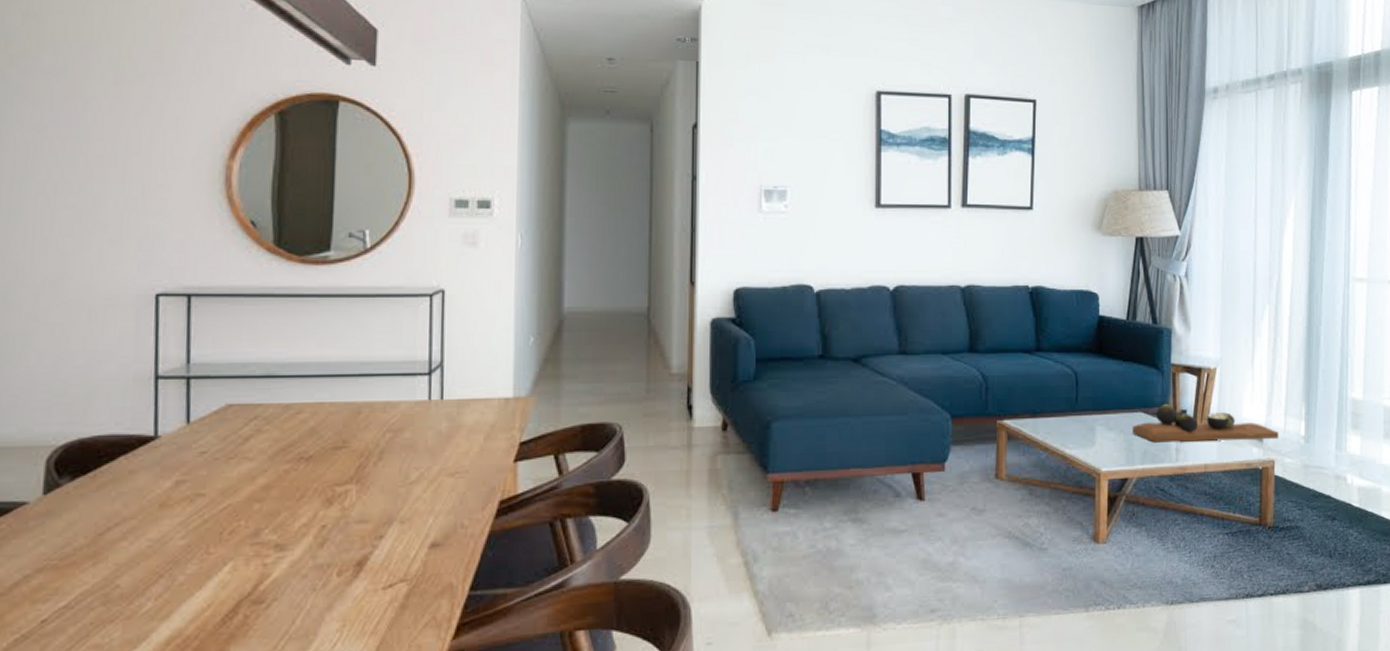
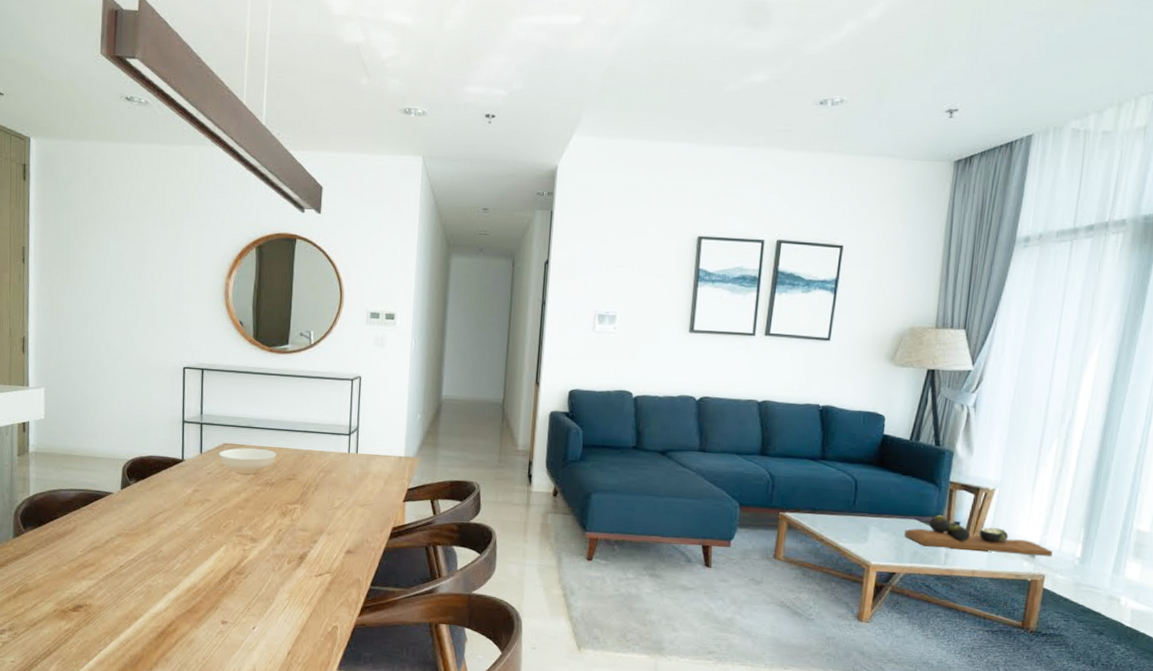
bowl: none [218,406,316,449] -> present [218,448,277,475]

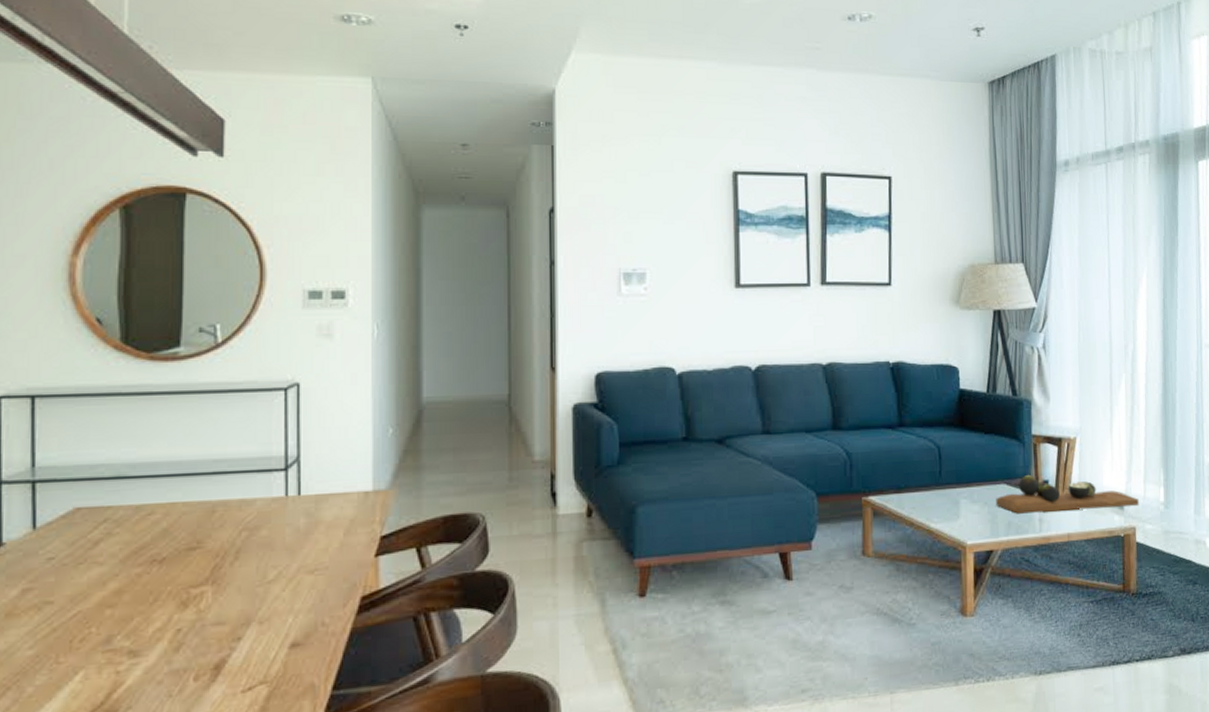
bowl: present [218,448,277,475] -> none [66,508,168,553]

